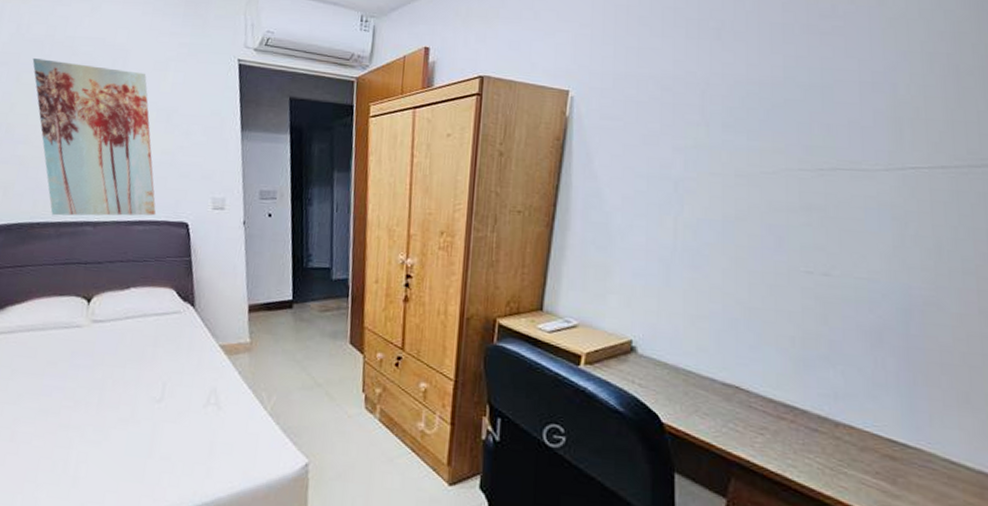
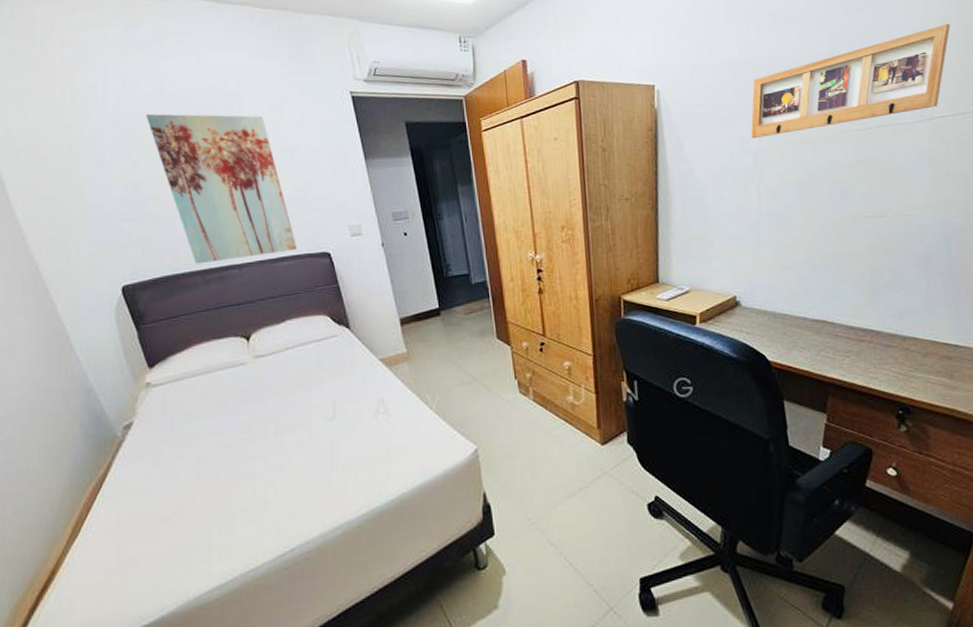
picture frame: none [675,61,938,164] -> present [751,24,950,139]

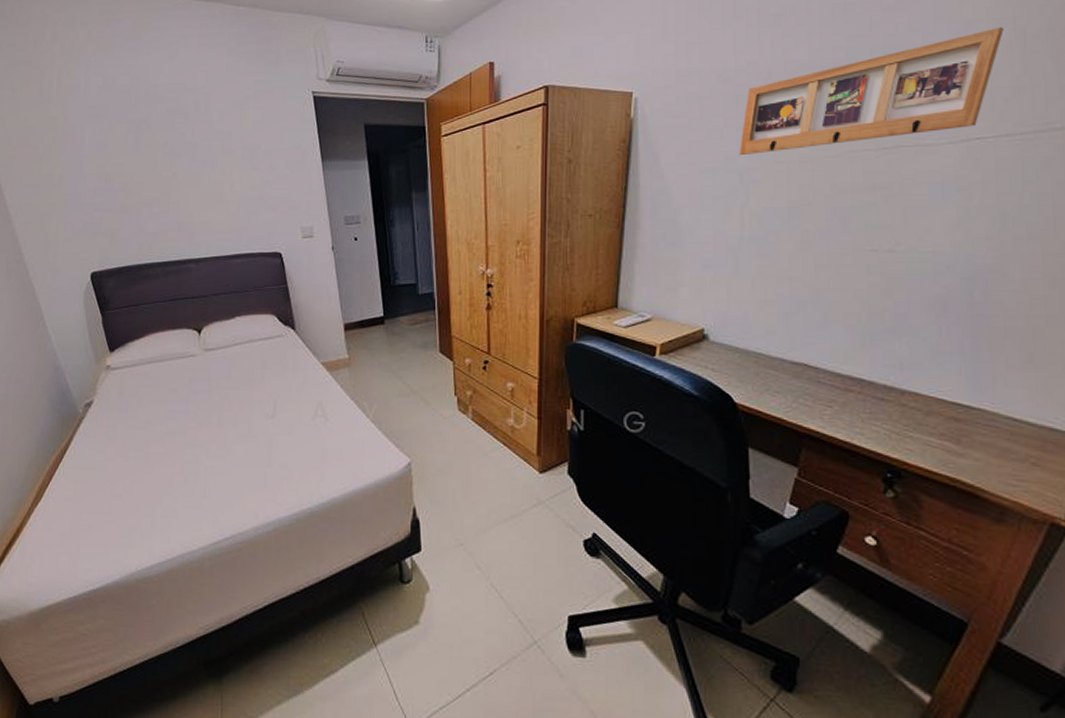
wall art: present [146,114,298,264] -> none [121,109,251,256]

